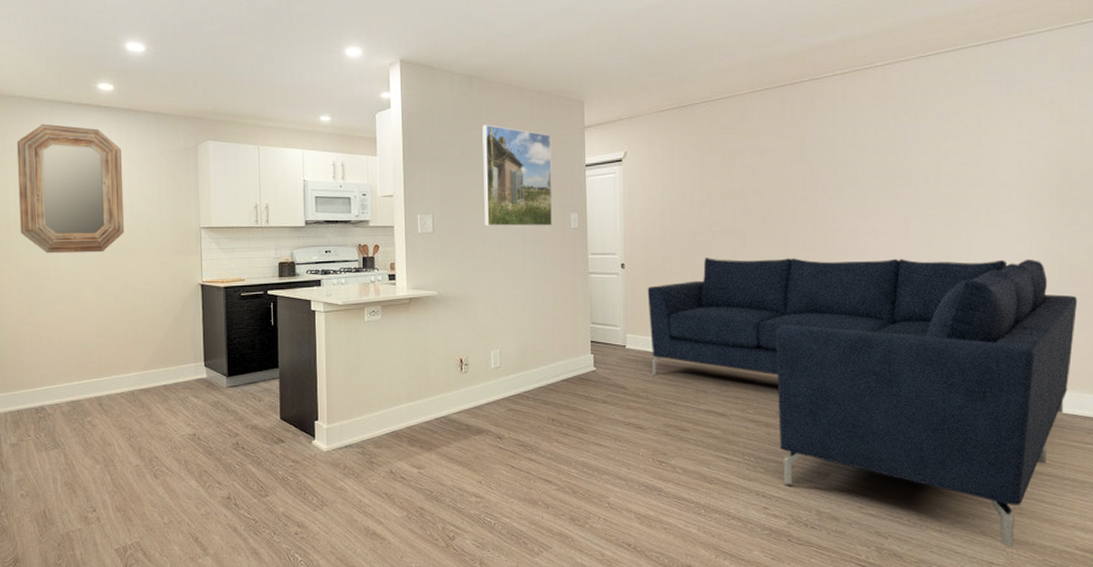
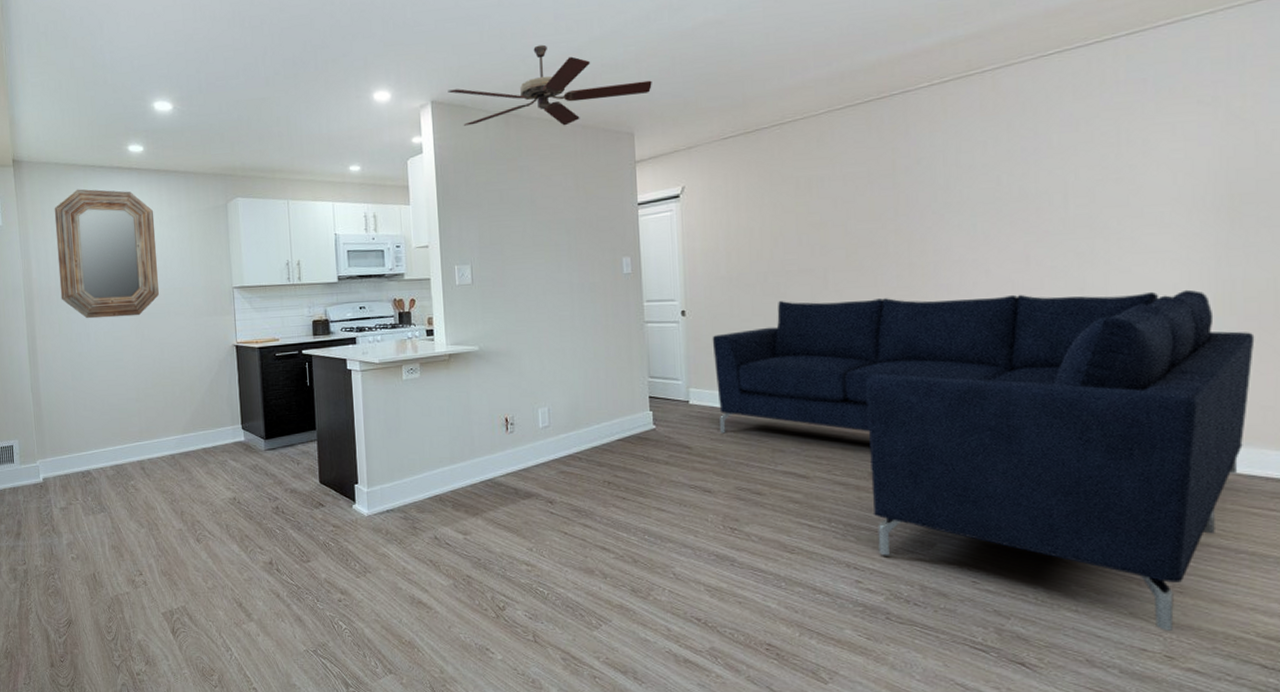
ceiling fan: none [416,15,601,91] -> present [448,44,652,126]
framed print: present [482,124,553,227] -> none [522,165,603,275]

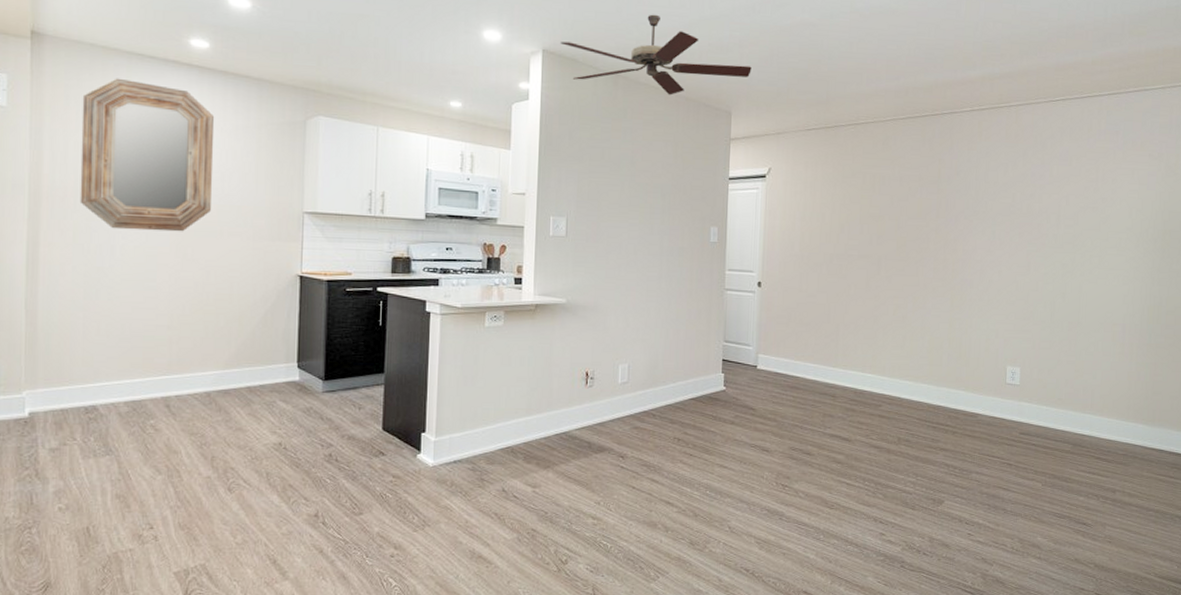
sofa: present [712,289,1255,631] -> none [781,281,1171,573]

